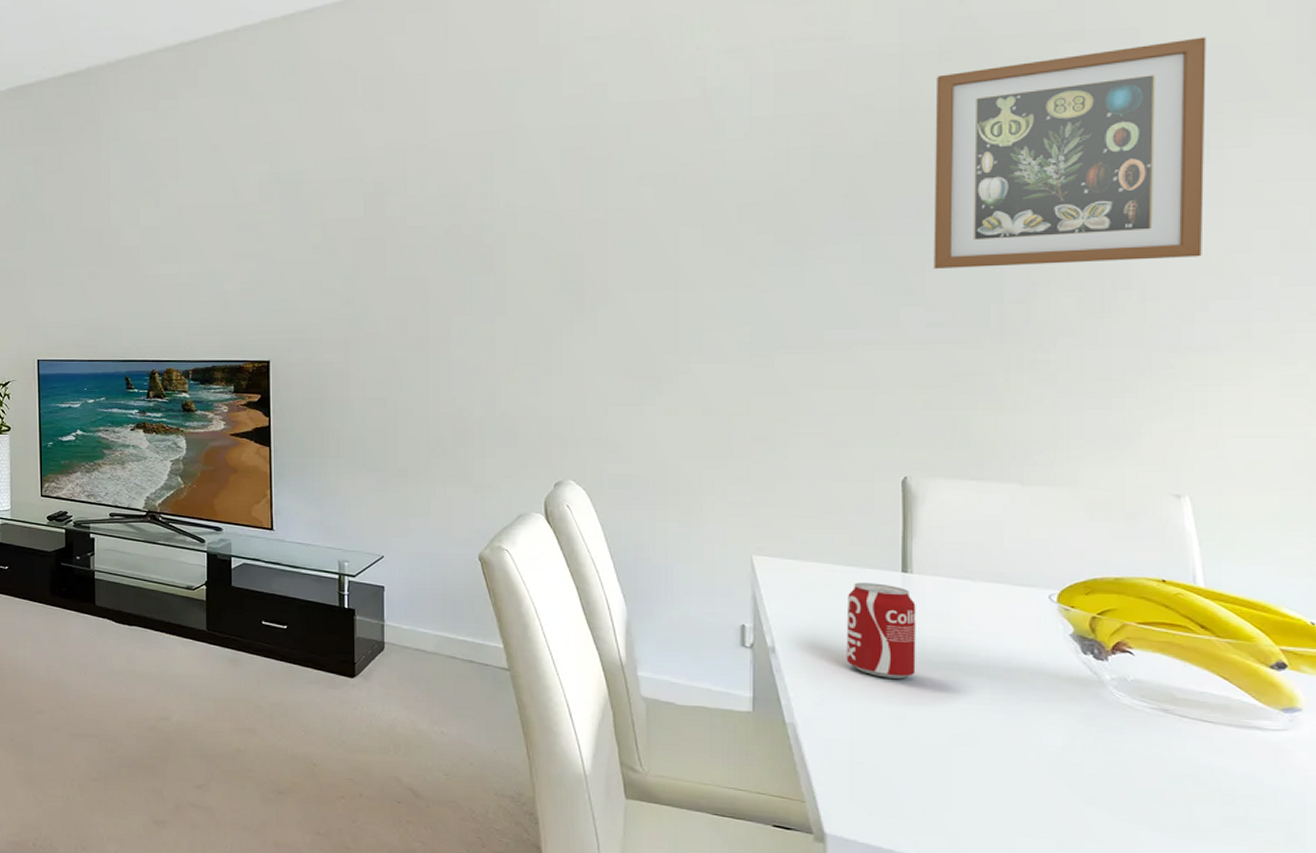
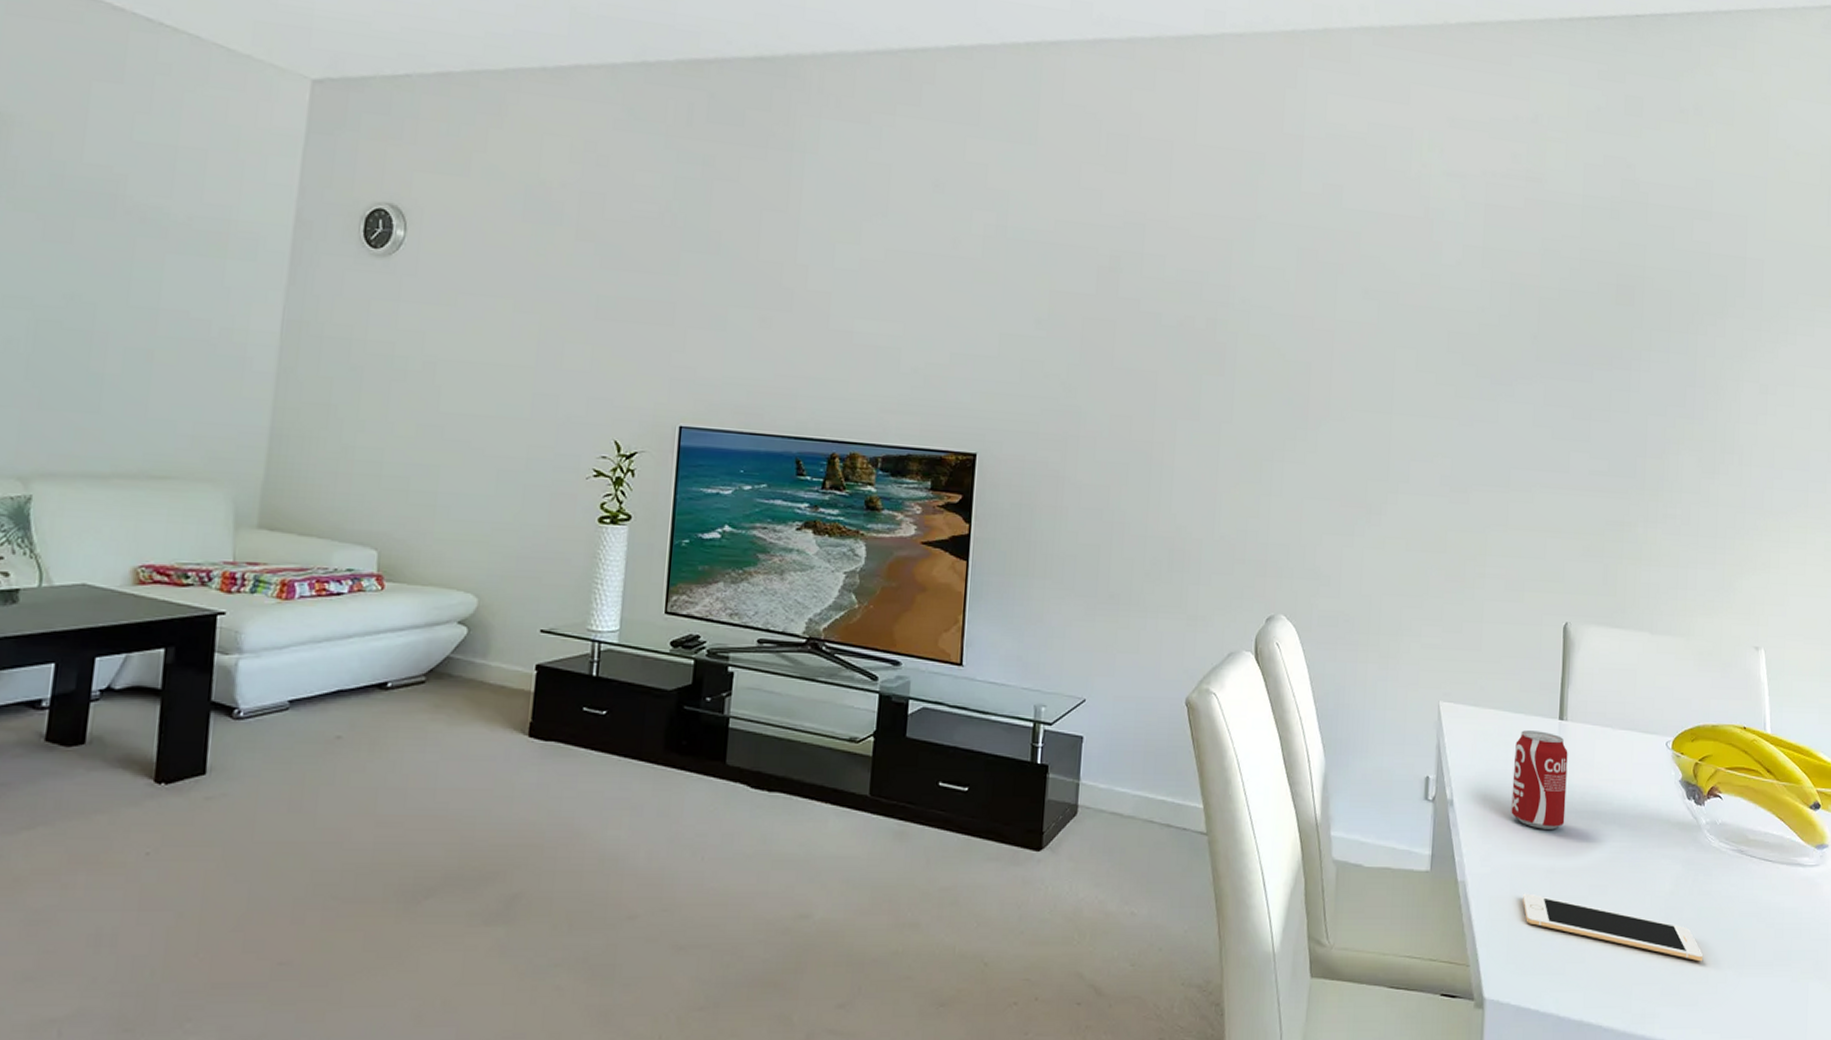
cell phone: none [867,738,1115,821] -> present [1523,893,1704,962]
wall art: present [933,37,1206,270] -> none [1597,231,1790,430]

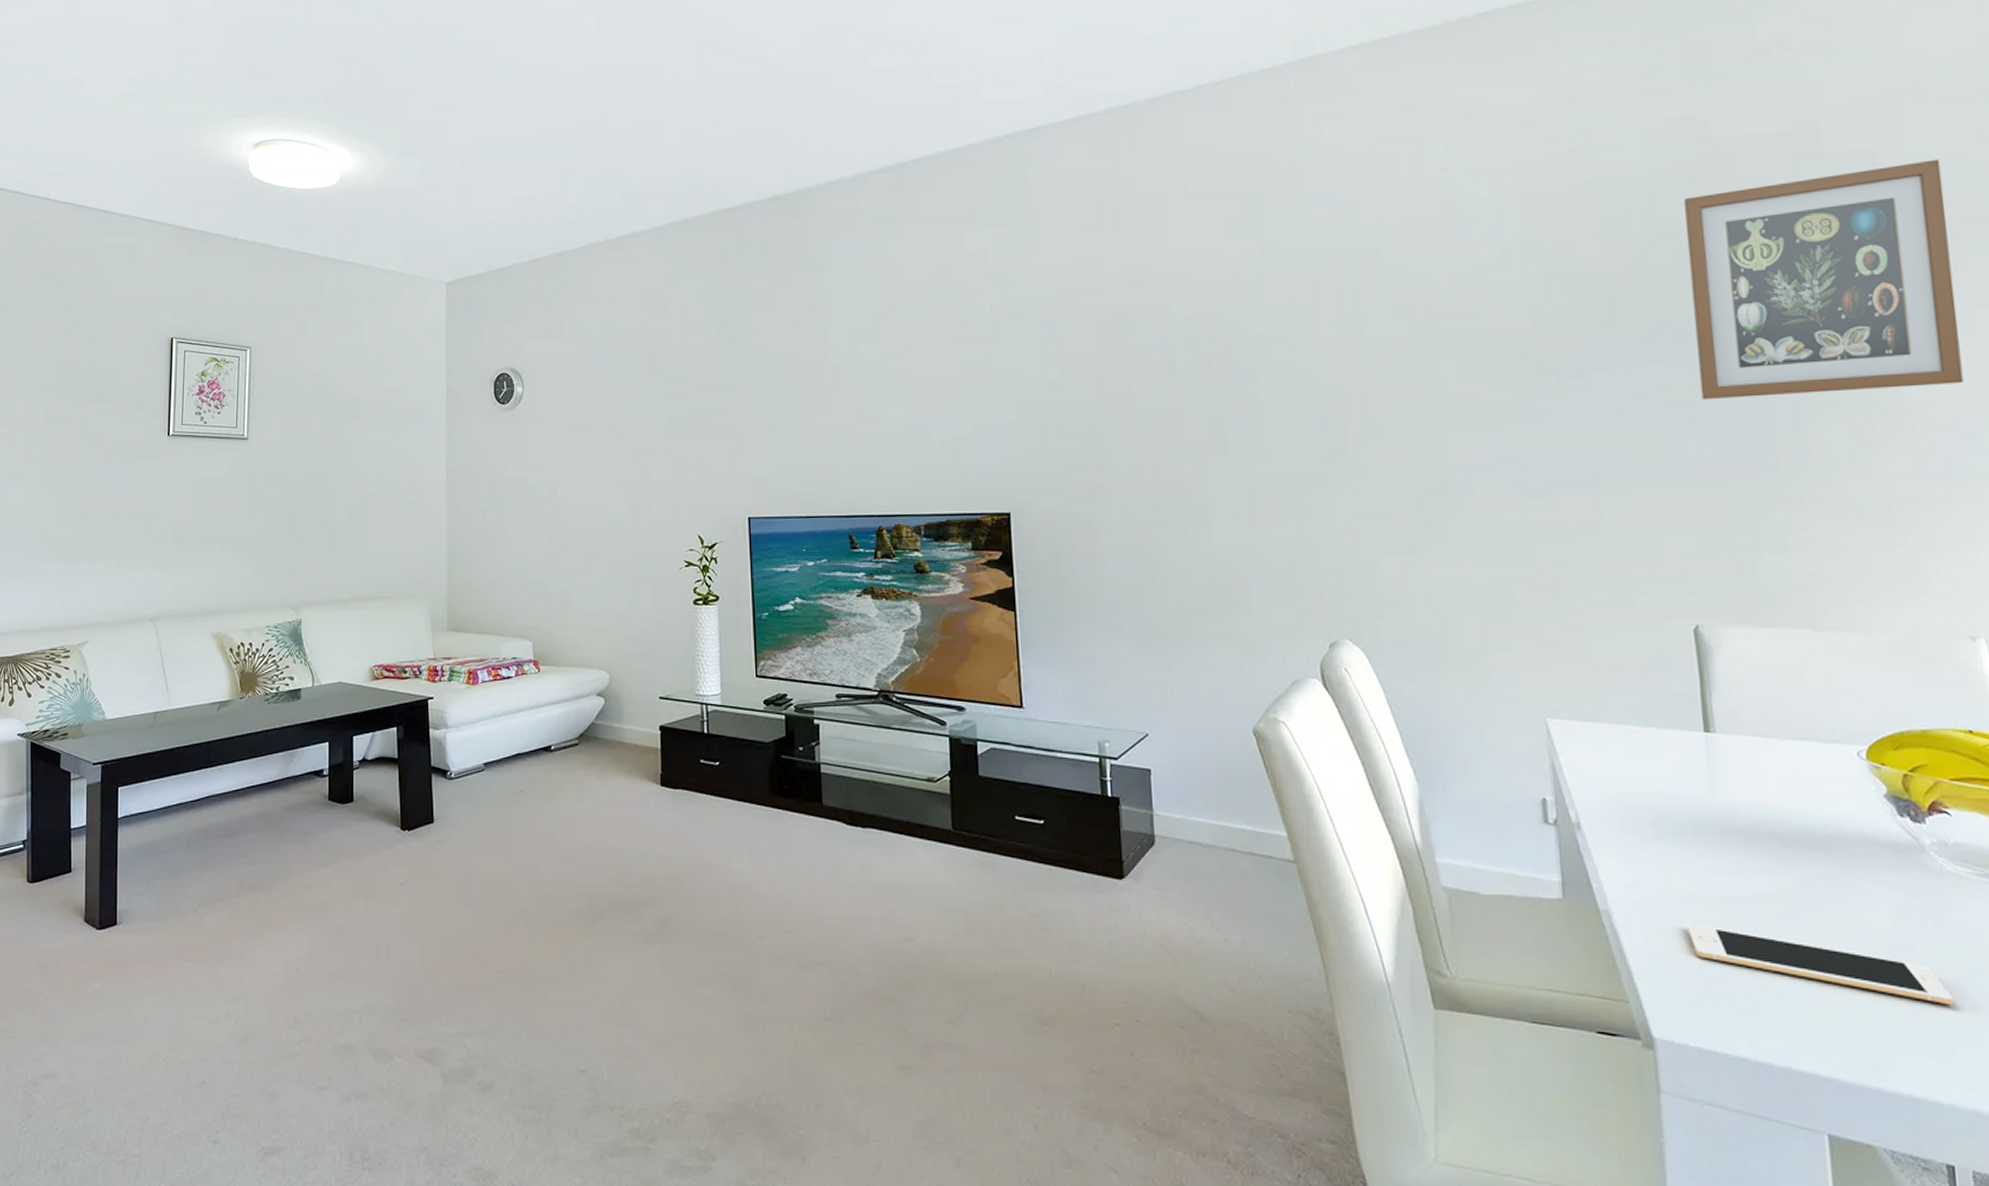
beverage can: present [1511,730,1568,829] -> none [1651,745,1731,853]
wall art: none [1597,231,1790,430] -> present [1684,159,1964,401]

